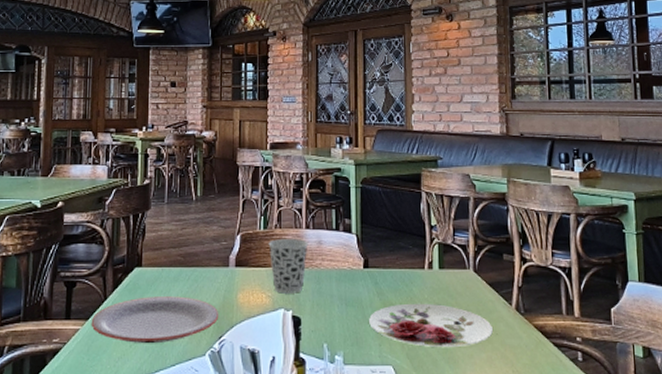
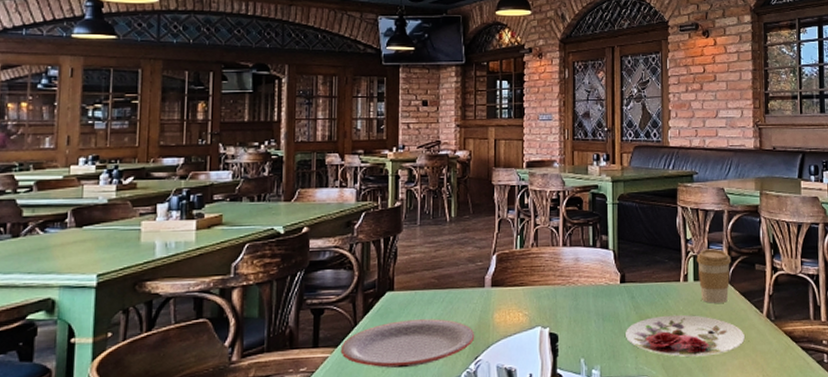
cup: present [268,238,309,294] -> none [525,256,566,312]
coffee cup: none [441,236,478,293] -> present [696,249,731,303]

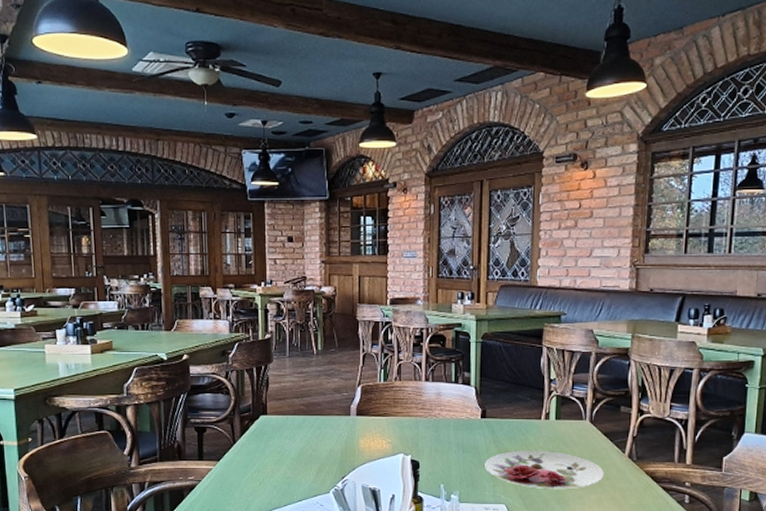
plate: present [340,319,475,369] -> none [222,441,342,482]
coffee cup: present [696,249,731,303] -> none [559,389,596,441]

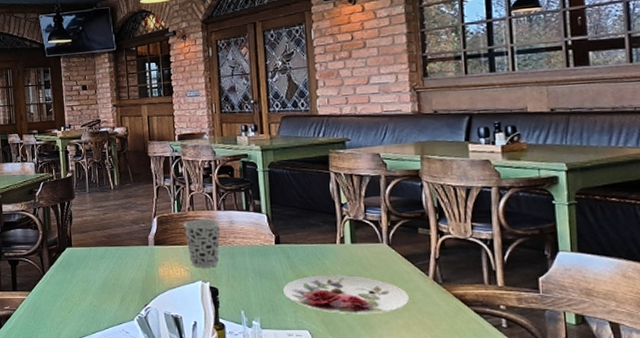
cup: none [388,390,428,440] -> present [183,219,221,268]

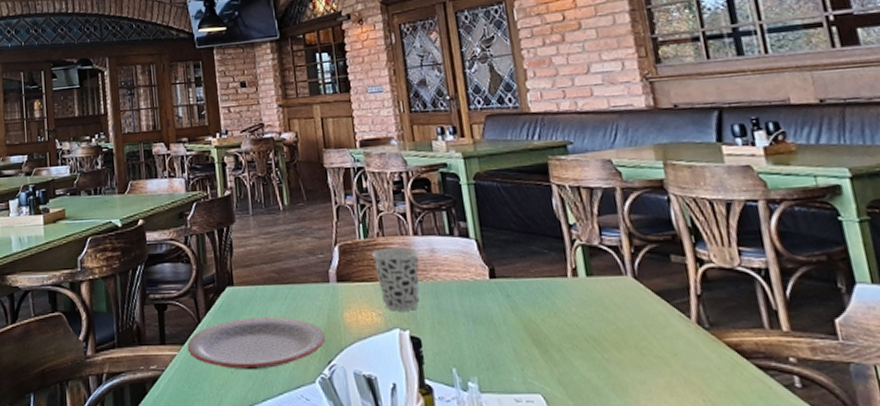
plate: none [34,271,143,311] -> present [187,317,326,371]
plate: present [283,274,409,315] -> none [504,318,670,372]

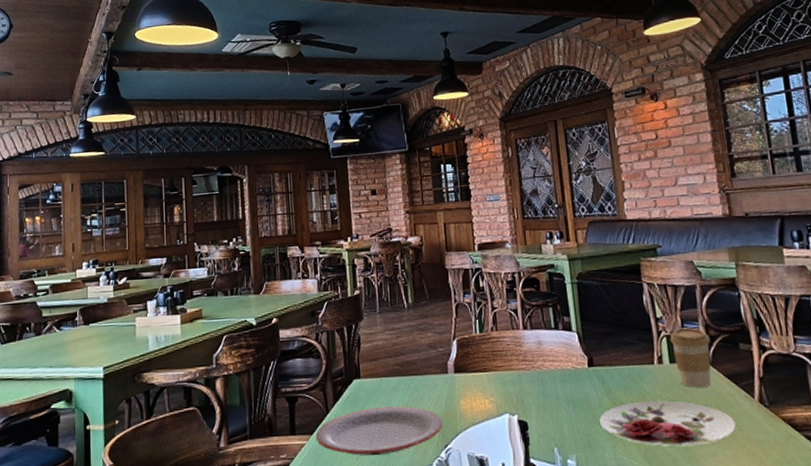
cup: present [371,247,420,311] -> none [486,340,528,398]
plate: none [504,318,670,372] -> present [599,400,736,447]
coffee cup: none [585,235,638,305] -> present [669,327,712,388]

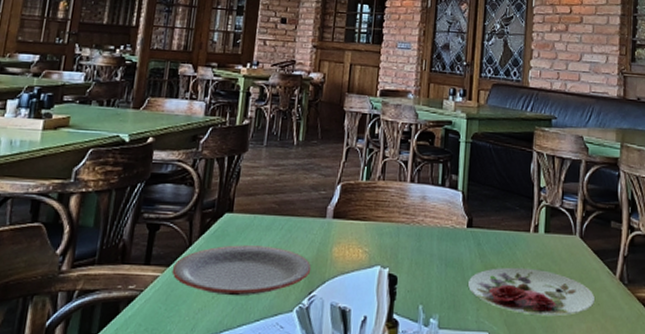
coffee cup: present [669,327,712,388] -> none [548,199,586,260]

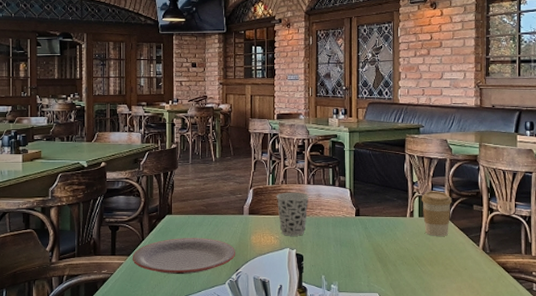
cup: none [369,191,412,250] -> present [276,192,310,236]
plate: present [468,267,595,316] -> none [360,244,462,280]
coffee cup: none [548,199,586,260] -> present [421,191,452,236]

